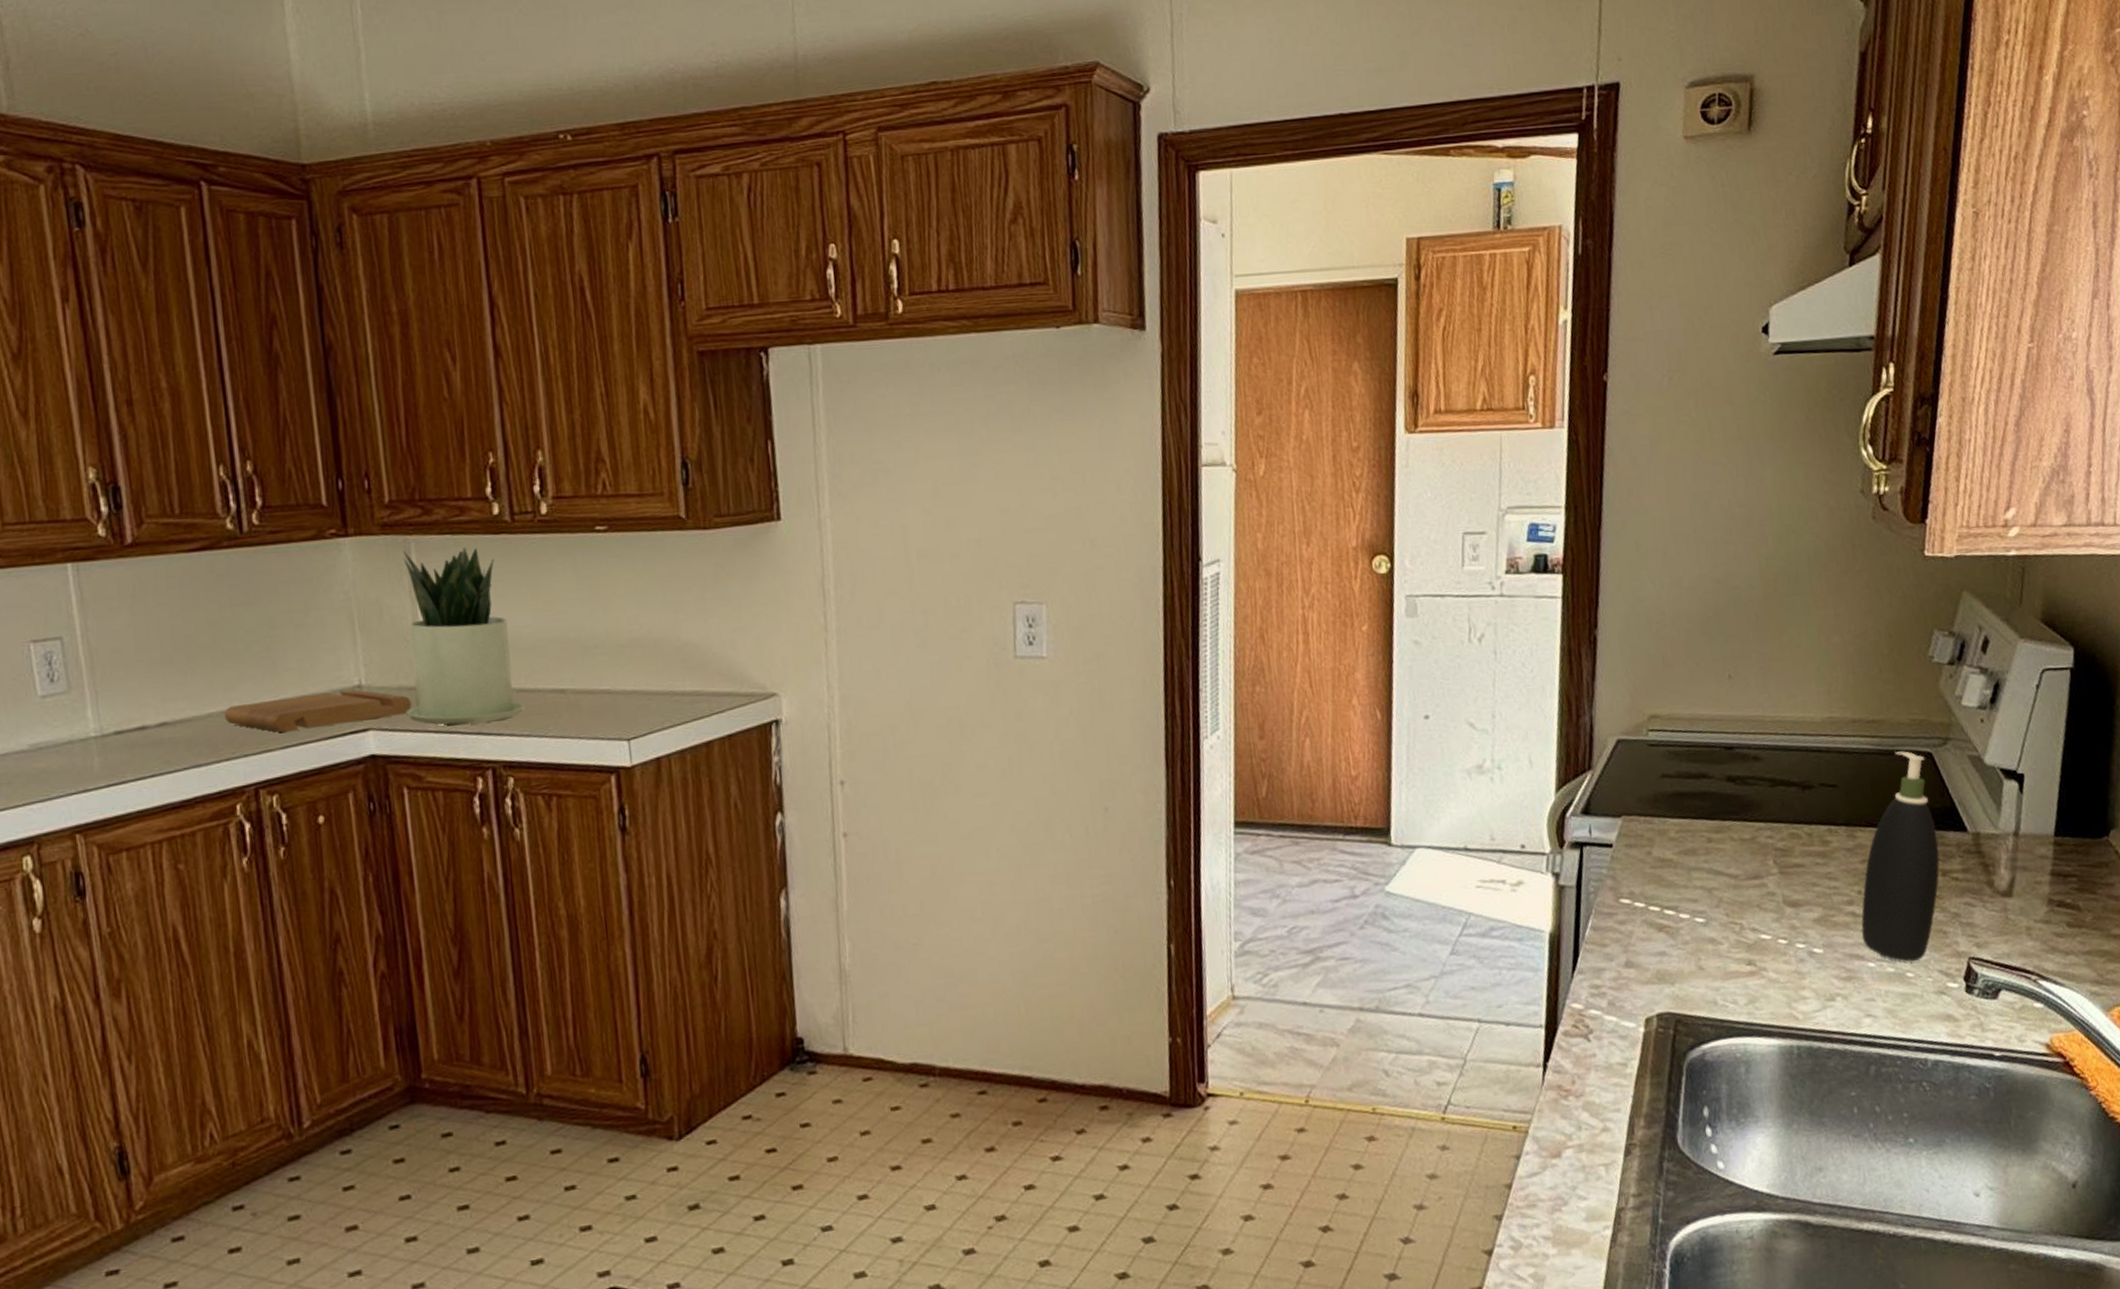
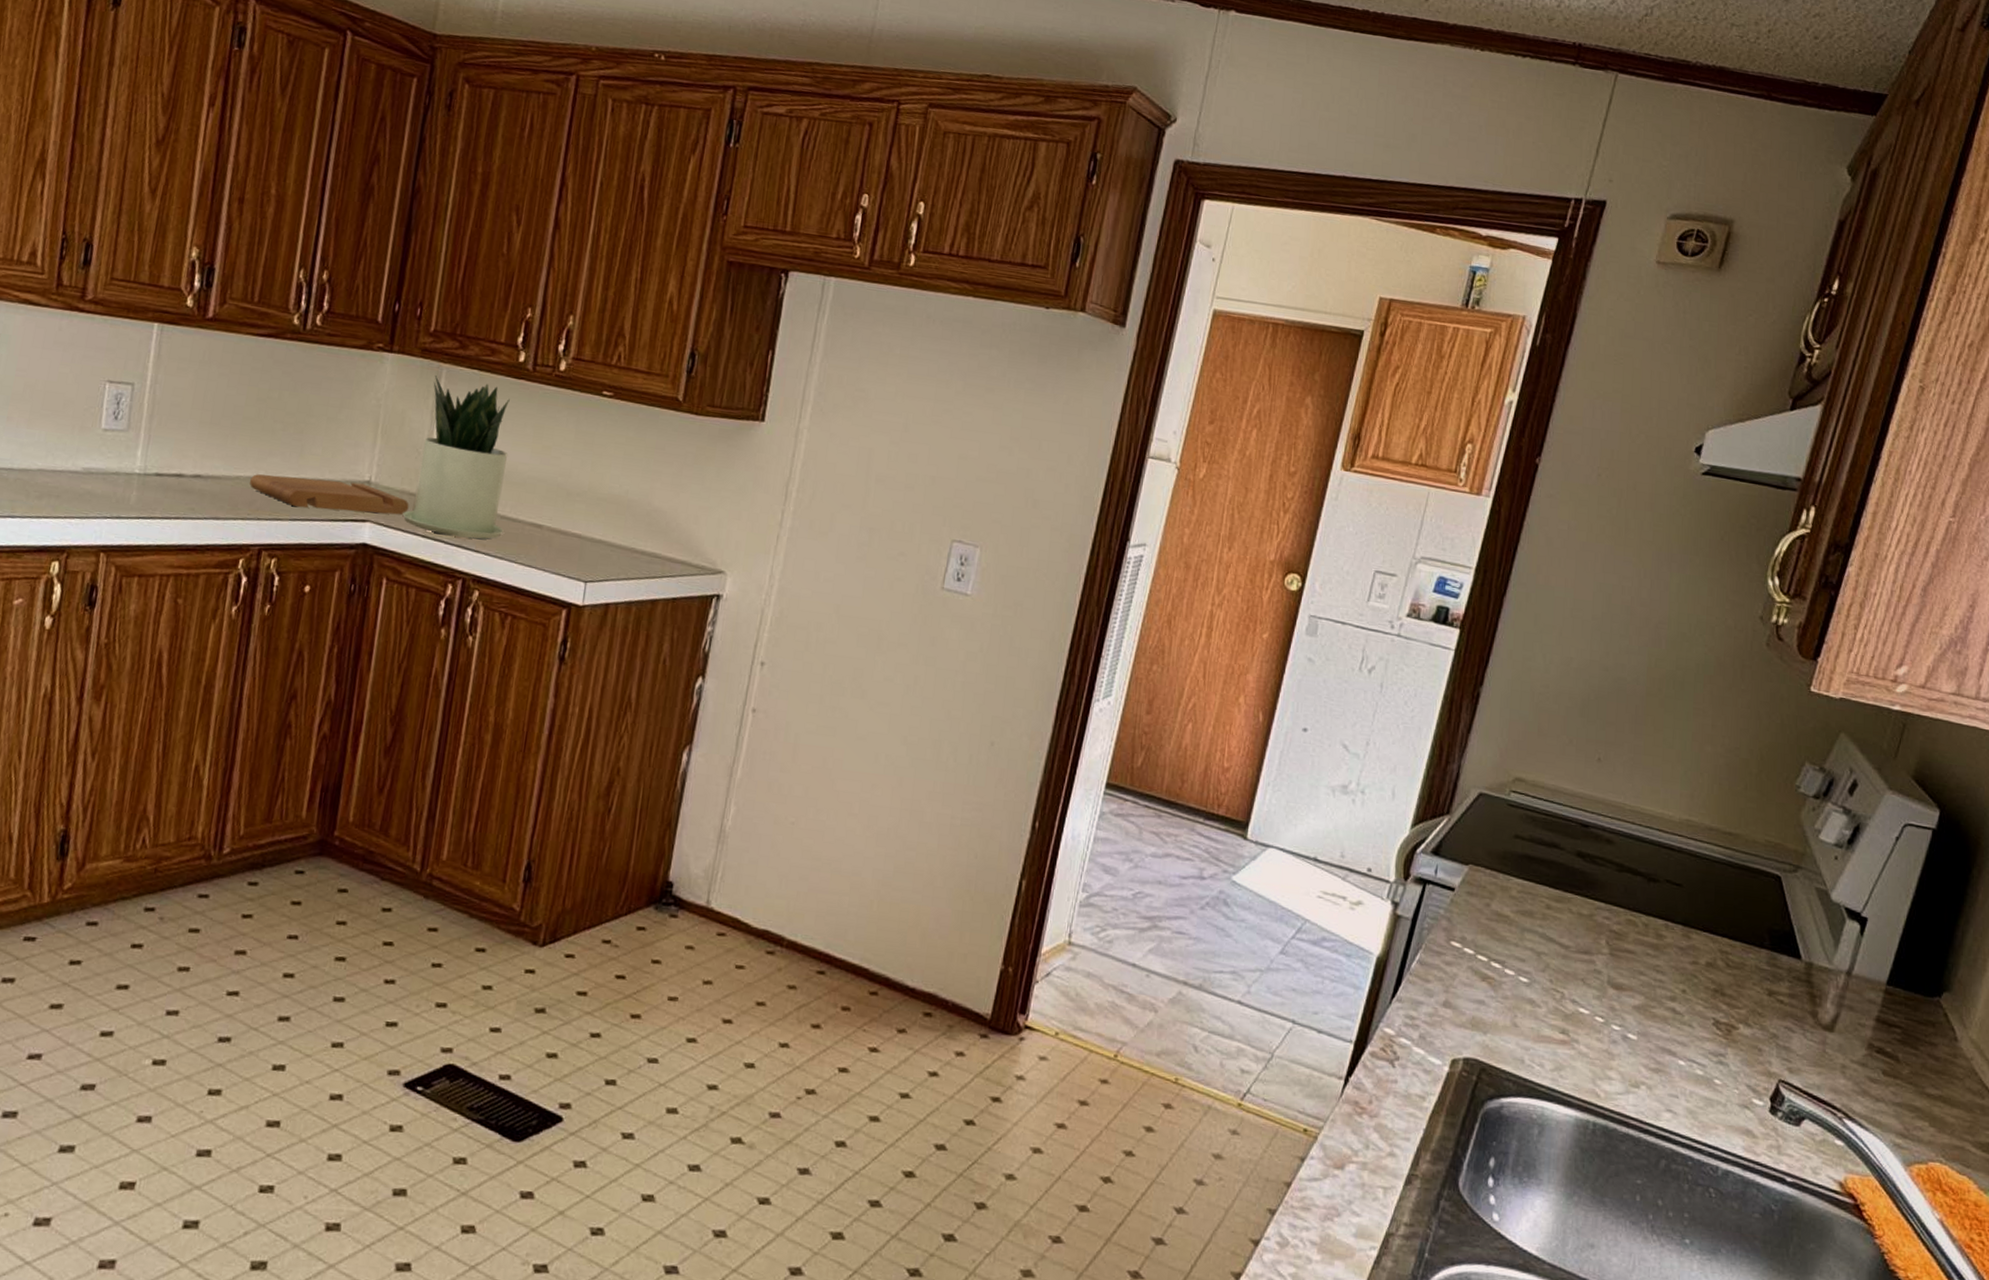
soap dispenser: present [1861,751,1940,962] -> none [1677,867,1773,1070]

